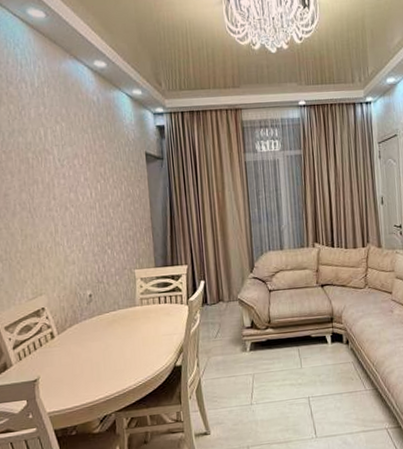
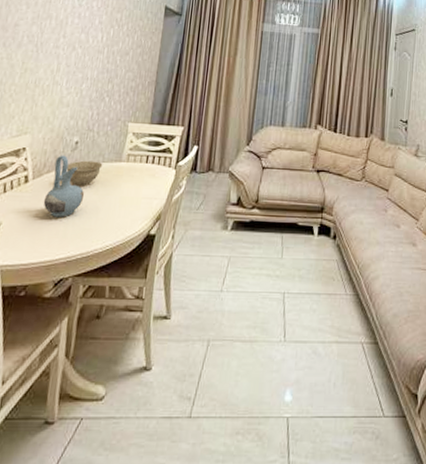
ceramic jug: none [72,308,109,365] -> present [43,155,85,217]
bowl: none [86,309,119,334] -> present [66,160,103,186]

